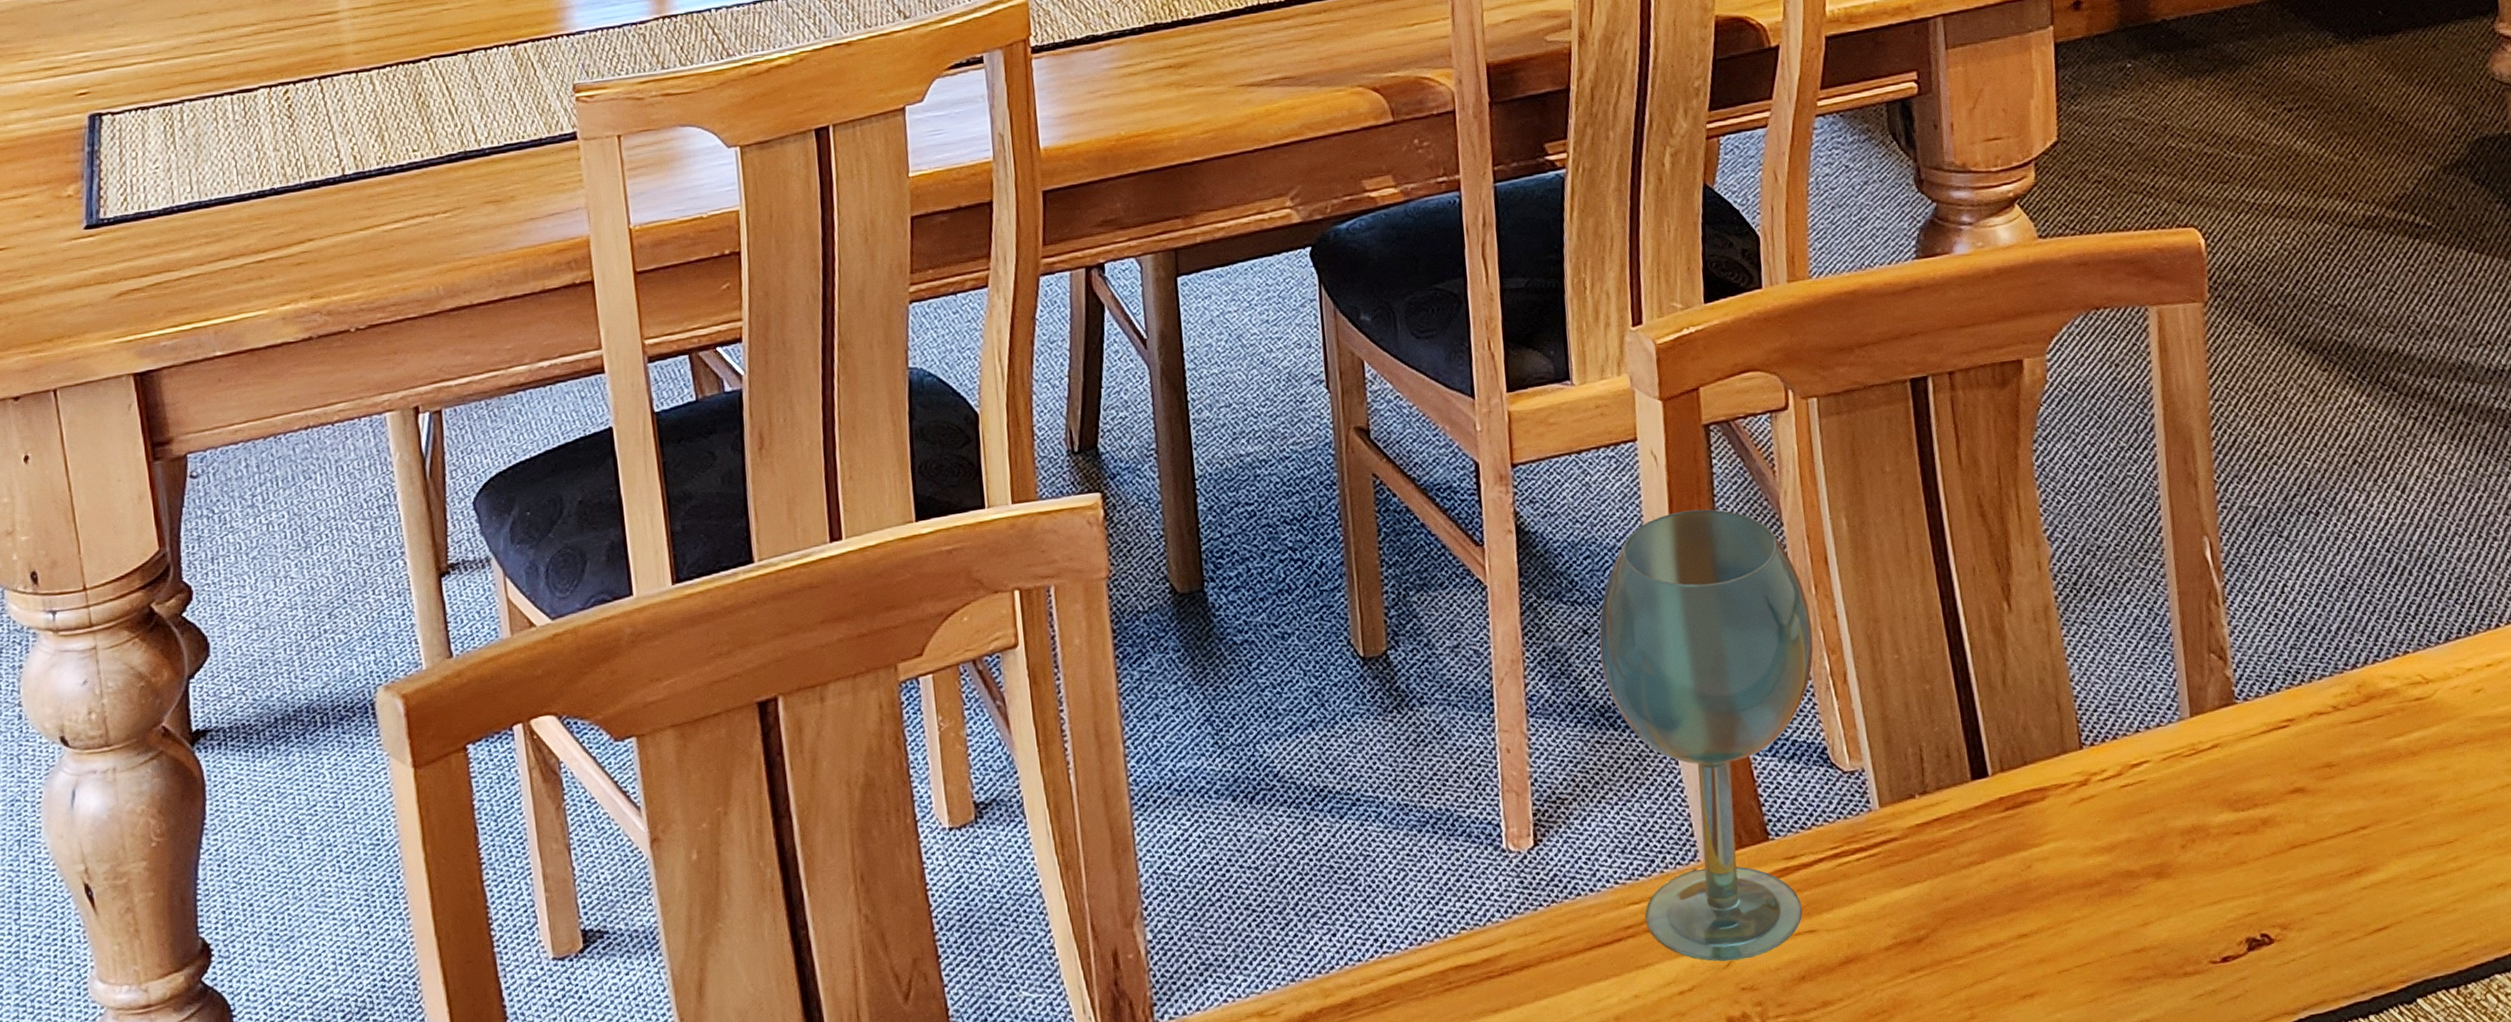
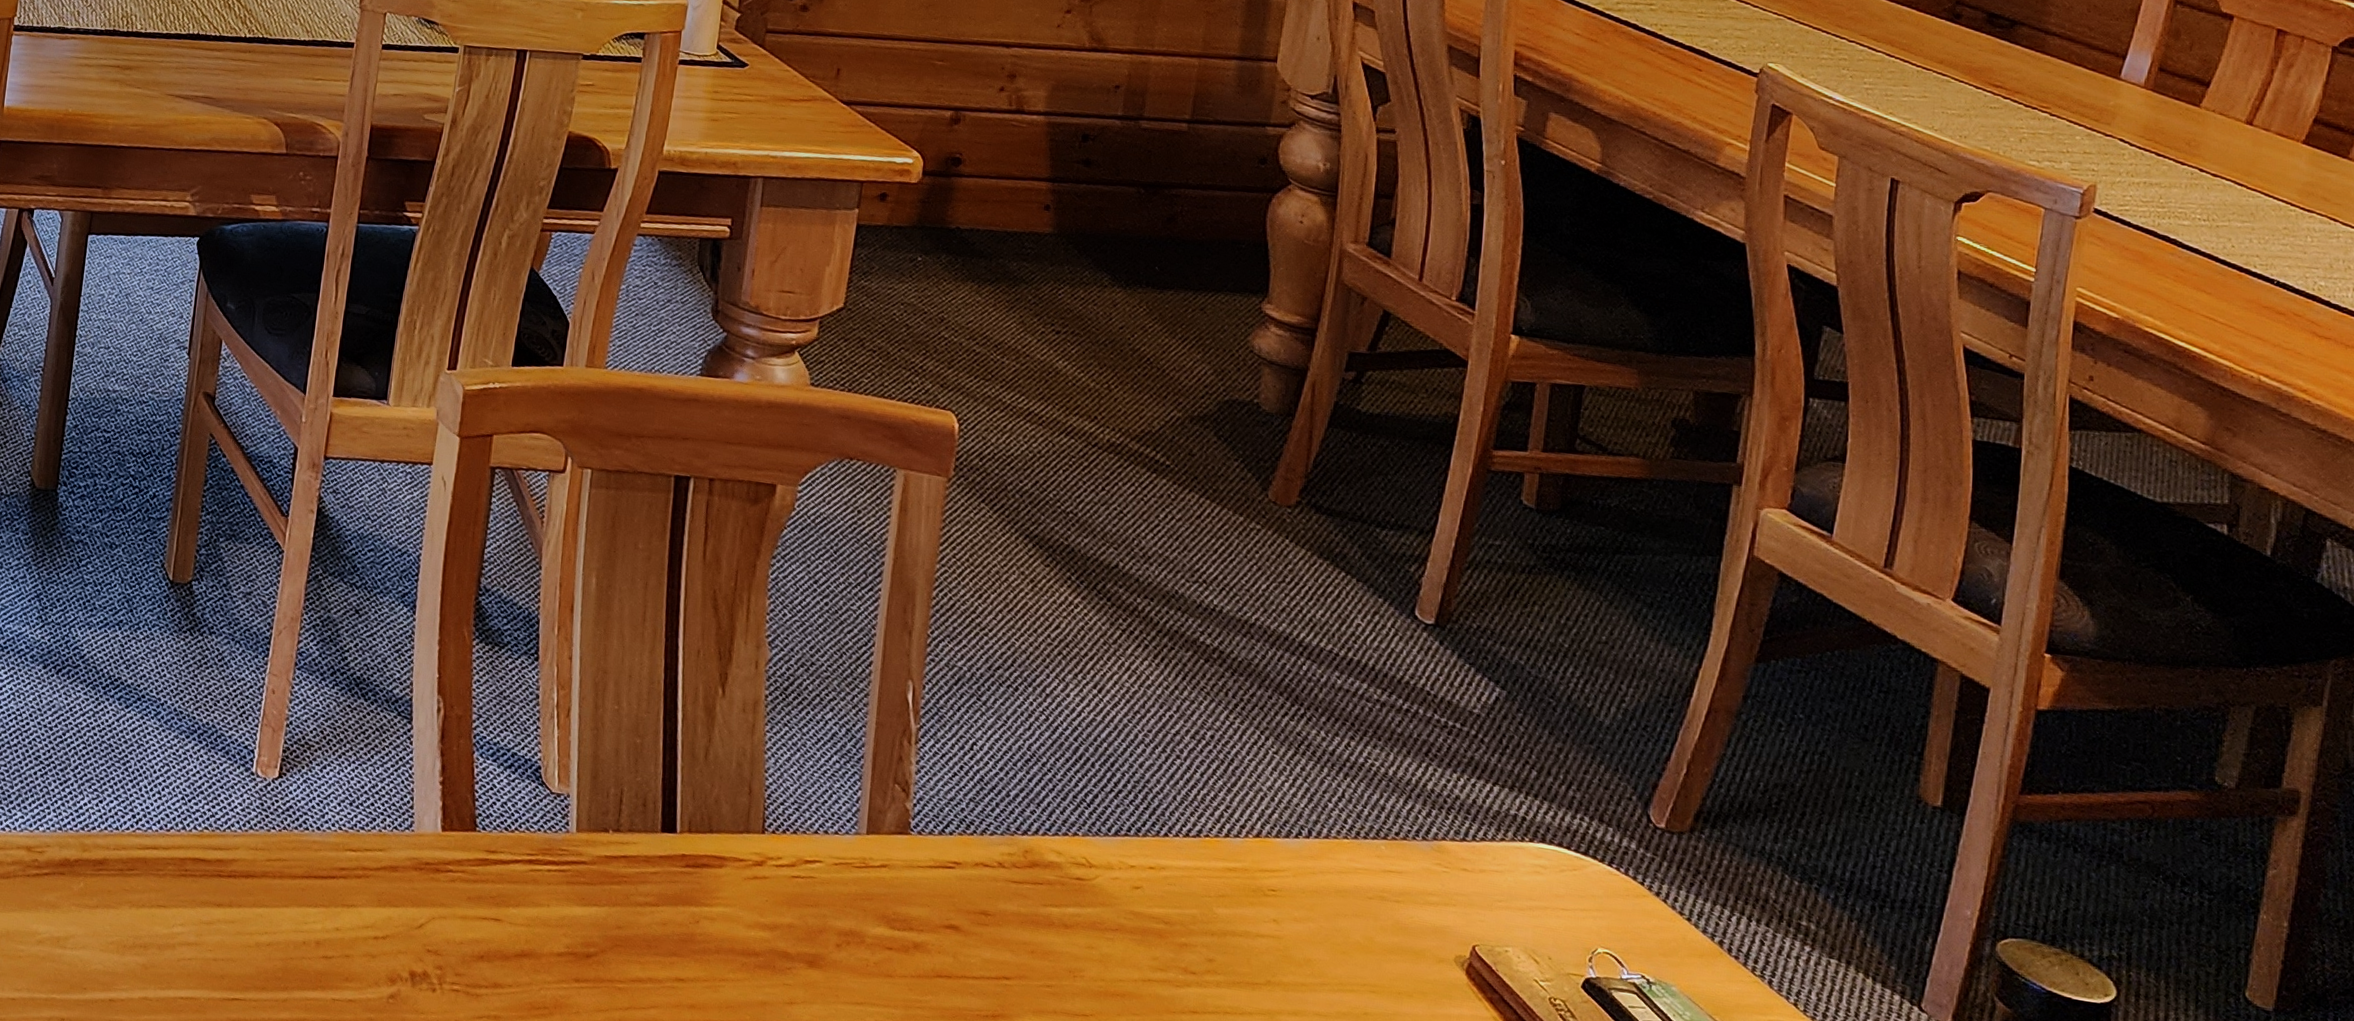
wine glass: present [1599,509,1814,962] -> none [358,533,550,927]

